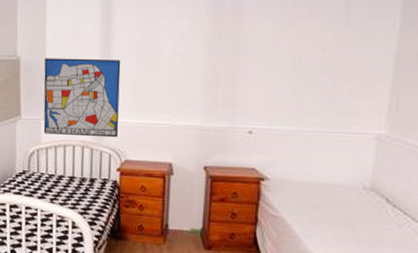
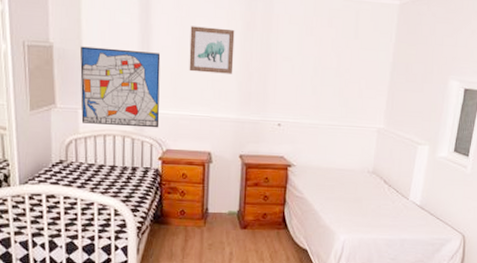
wall art: none [150,29,200,78] -> present [189,26,235,74]

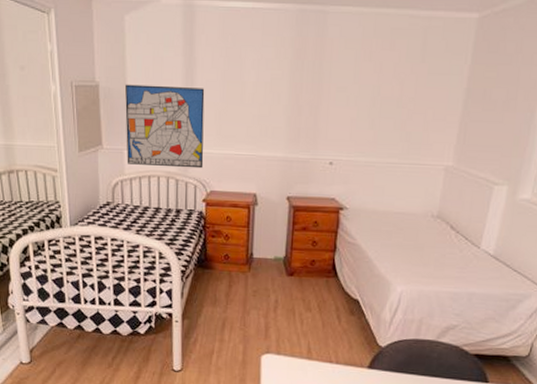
wall art: present [189,26,235,74] -> none [234,57,284,109]

